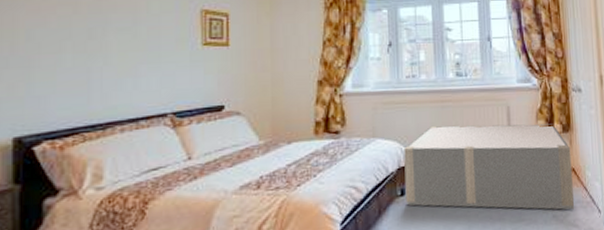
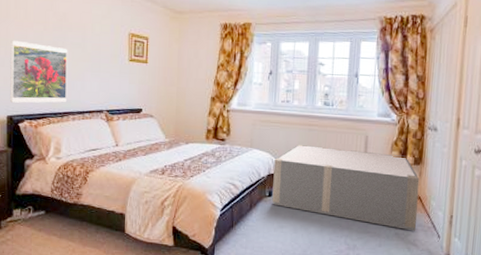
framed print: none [18,30,112,118] -> present [10,40,68,103]

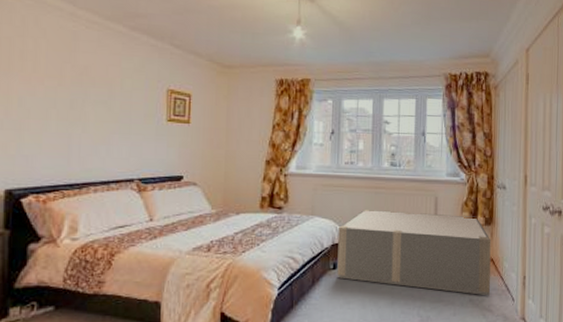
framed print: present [10,40,68,103] -> none [10,97,90,174]

